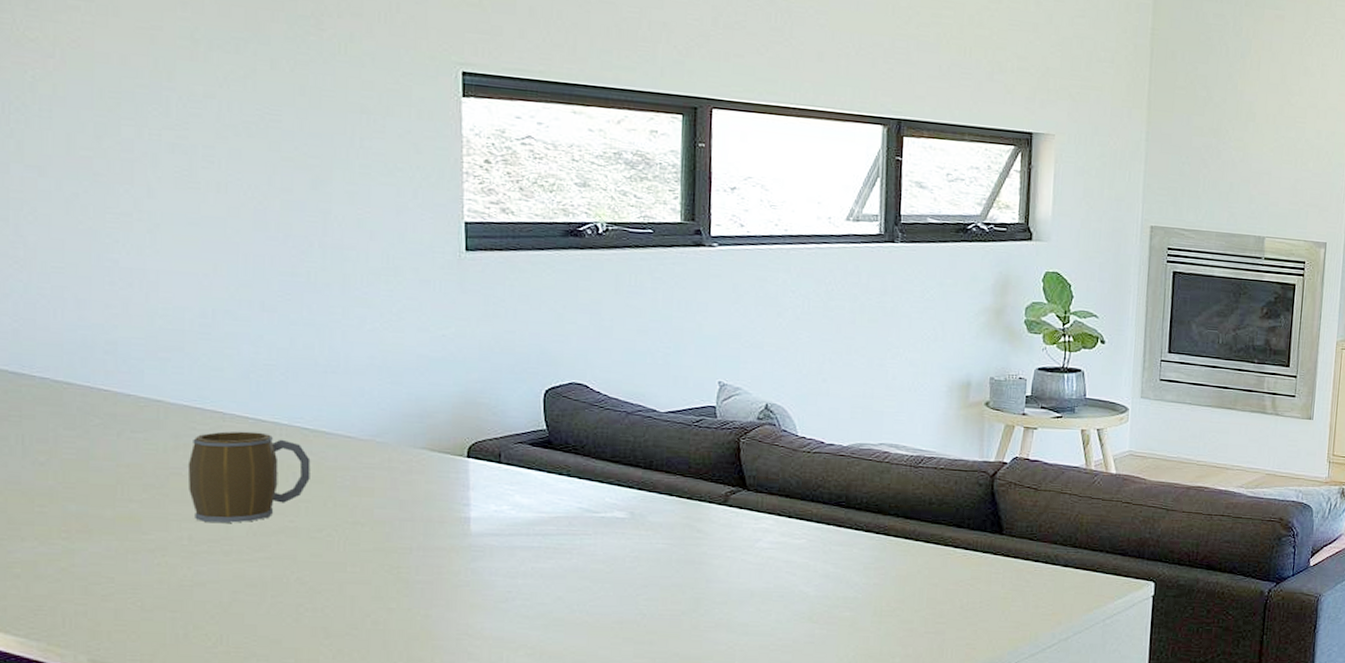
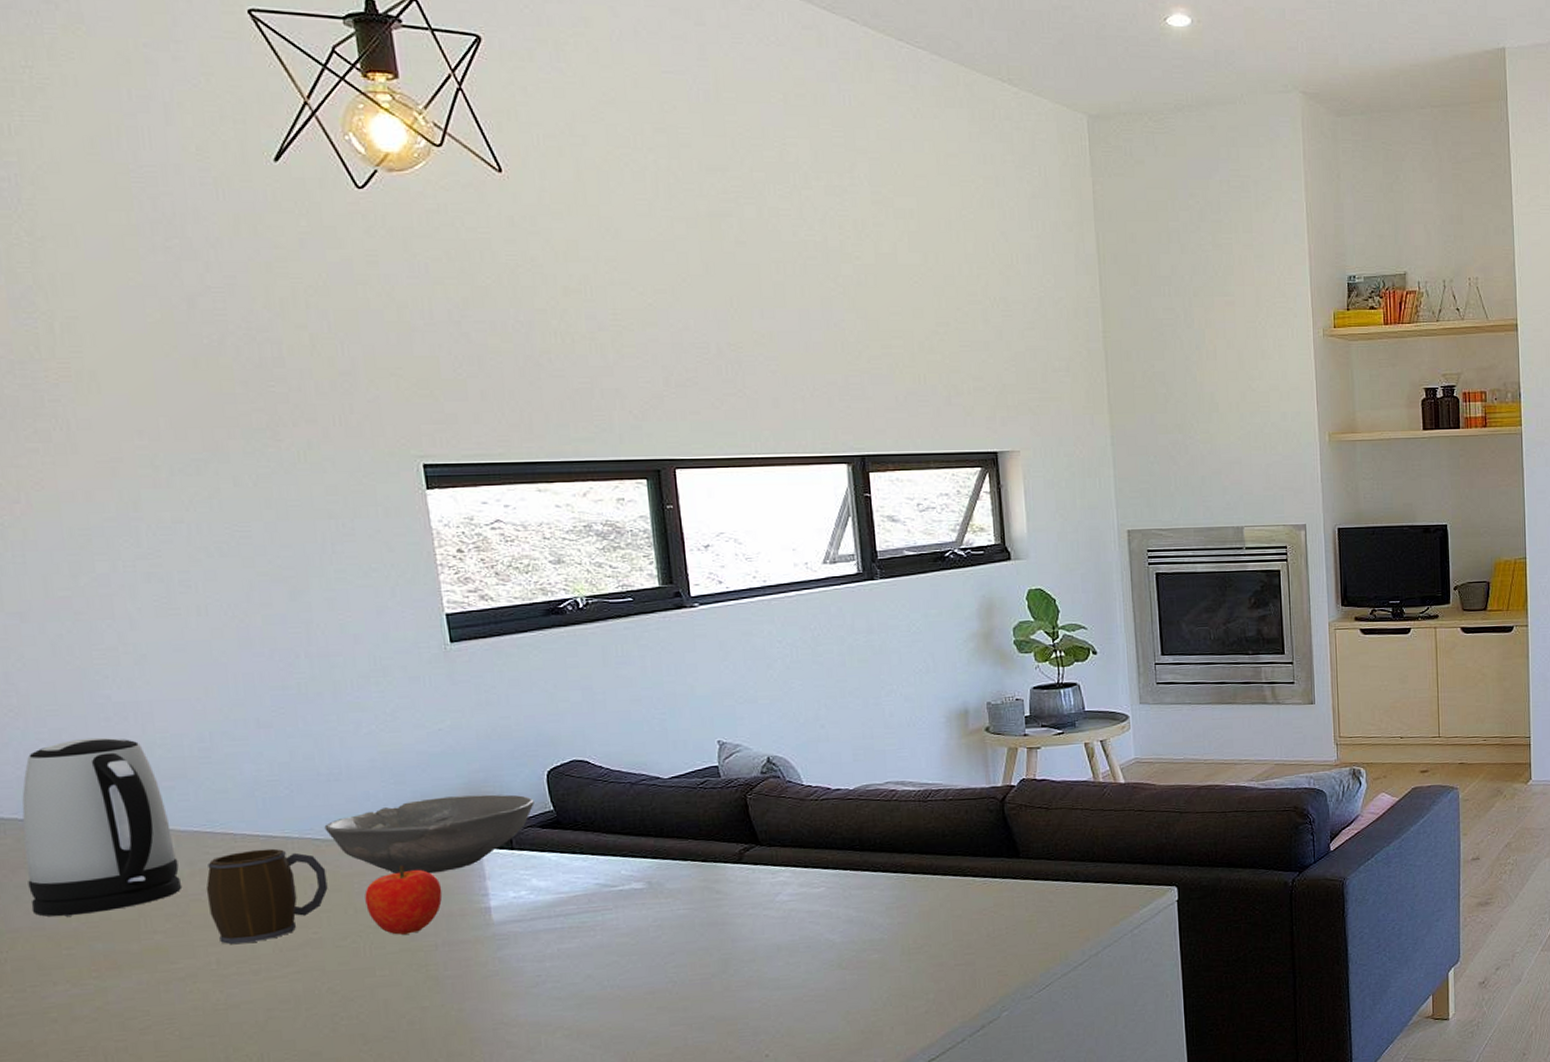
kettle: none [9,299,165,474] -> present [22,737,183,917]
bowl: none [315,402,528,477] -> present [324,794,534,874]
fruit: none [346,464,424,534] -> present [365,865,443,935]

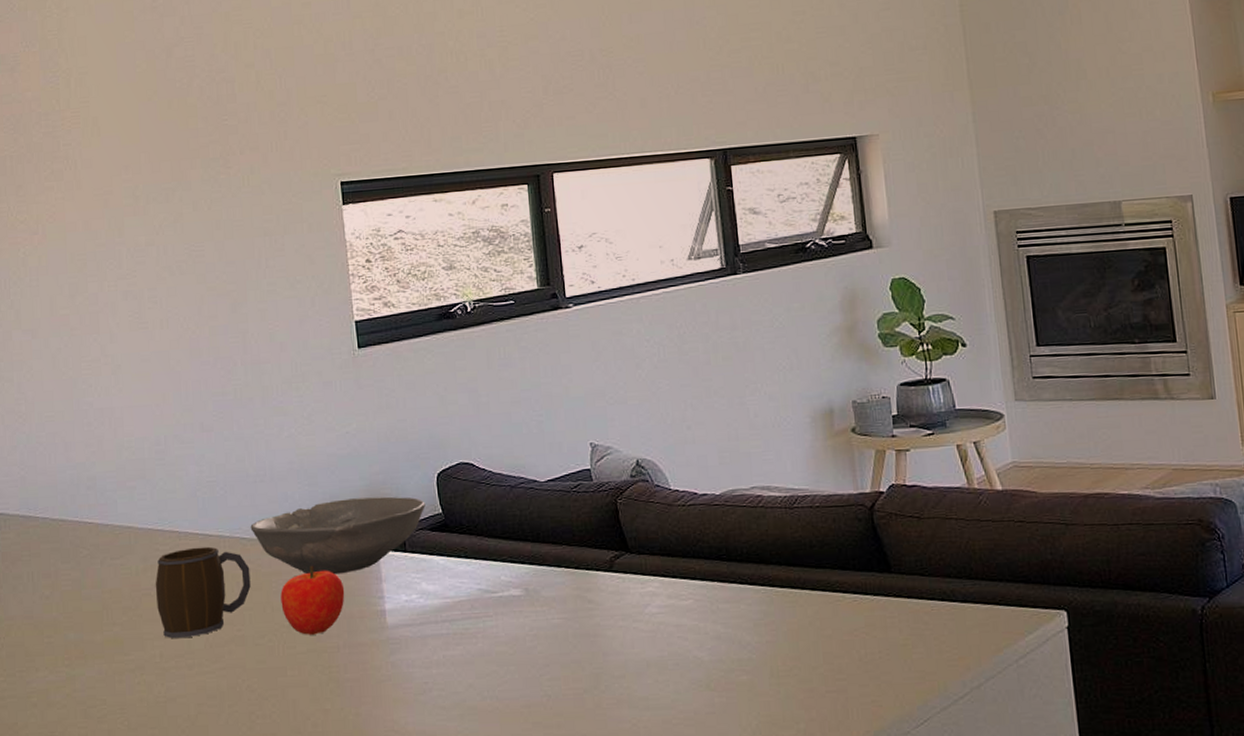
kettle: present [22,737,183,917] -> none [22,440,137,607]

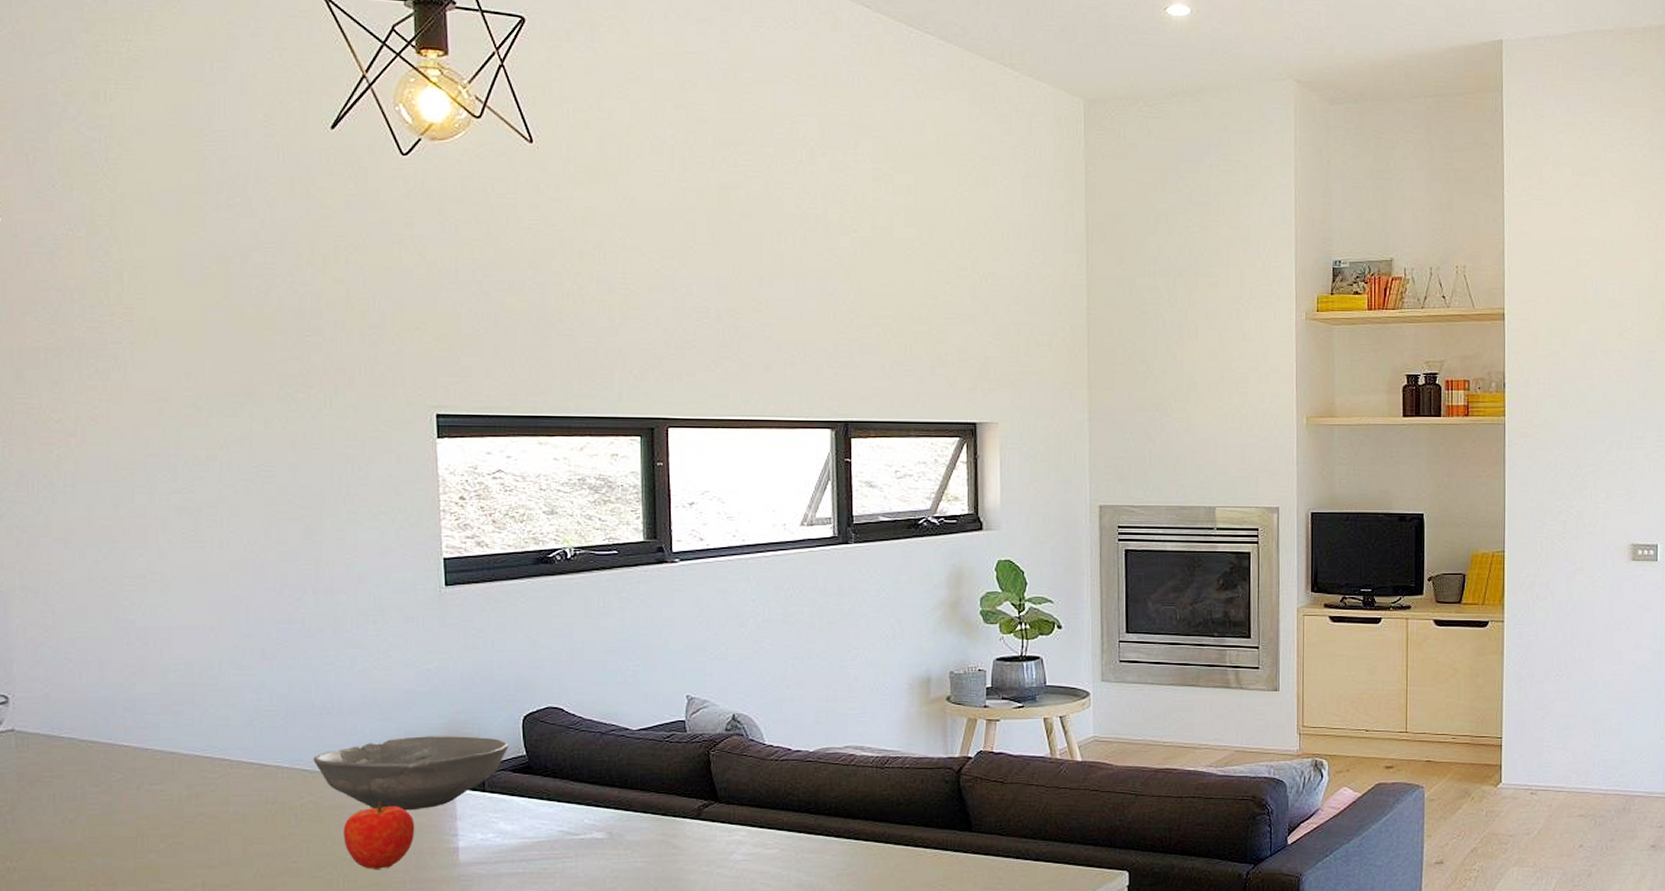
mug: present [155,546,251,639] -> none [200,776,310,869]

